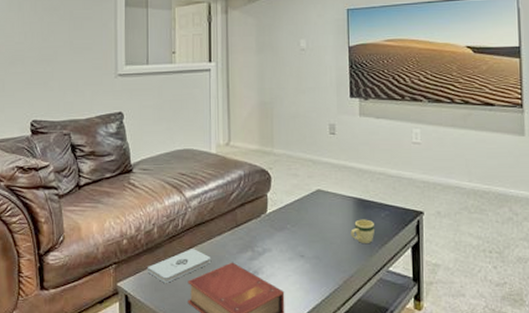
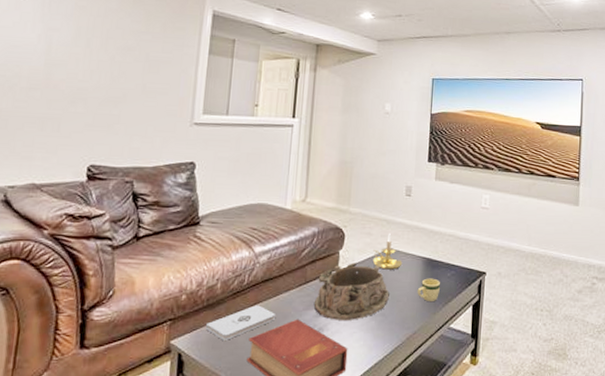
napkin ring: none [246,205,322,263] -> present [313,263,389,320]
candle holder: none [301,173,333,211] -> present [372,233,403,270]

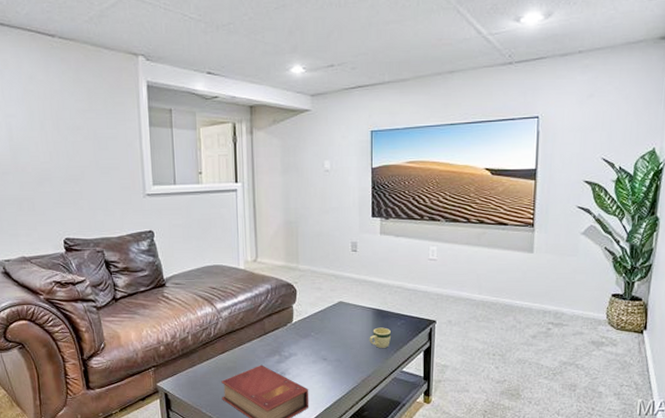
notepad: present [205,305,275,340] -> none [183,354,241,383]
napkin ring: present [313,263,389,320] -> none [274,315,343,365]
candle holder: present [372,233,403,270] -> none [324,287,353,321]

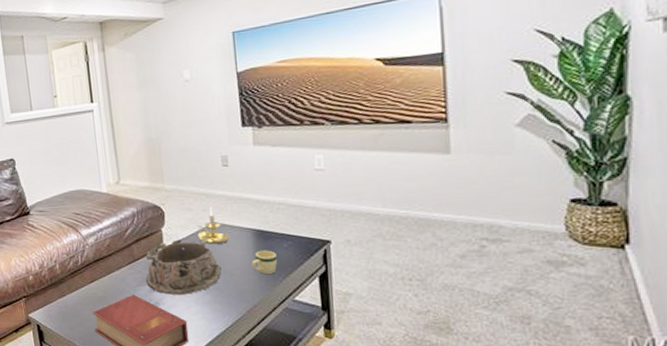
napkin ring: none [274,315,343,365] -> present [145,239,221,295]
candle holder: none [324,287,353,321] -> present [196,206,230,244]

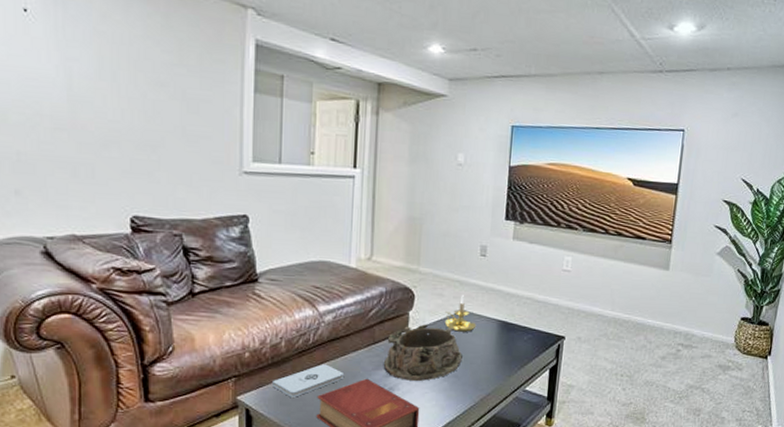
notepad: none [53,283,112,314] -> present [271,364,343,397]
mug: present [251,250,277,274] -> none [491,341,516,364]

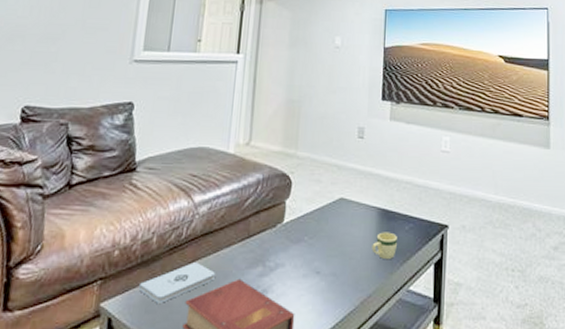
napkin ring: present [383,324,462,381] -> none [257,214,341,281]
candle holder: present [444,294,477,332] -> none [322,180,355,222]
mug: none [491,341,516,364] -> present [372,232,397,259]

